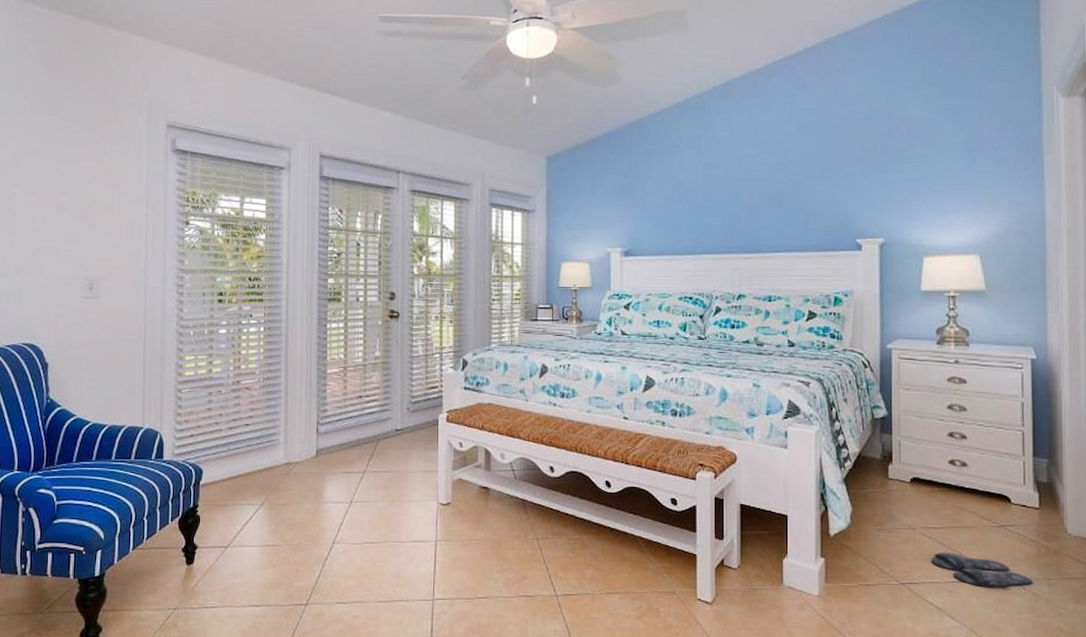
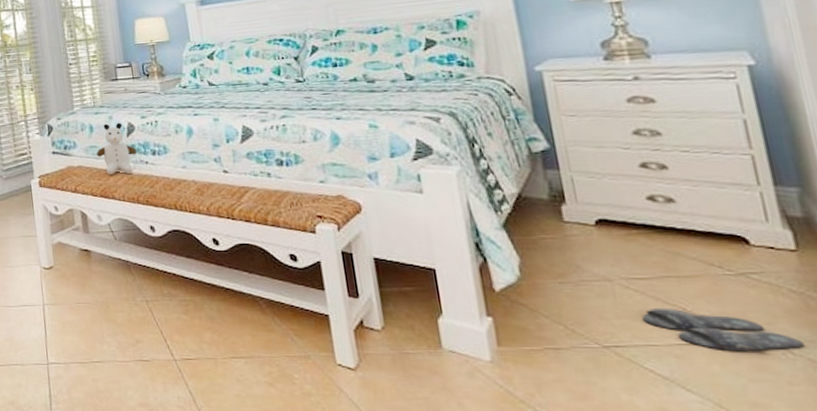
stuffed animal: none [507,363,547,415] -> present [96,122,137,176]

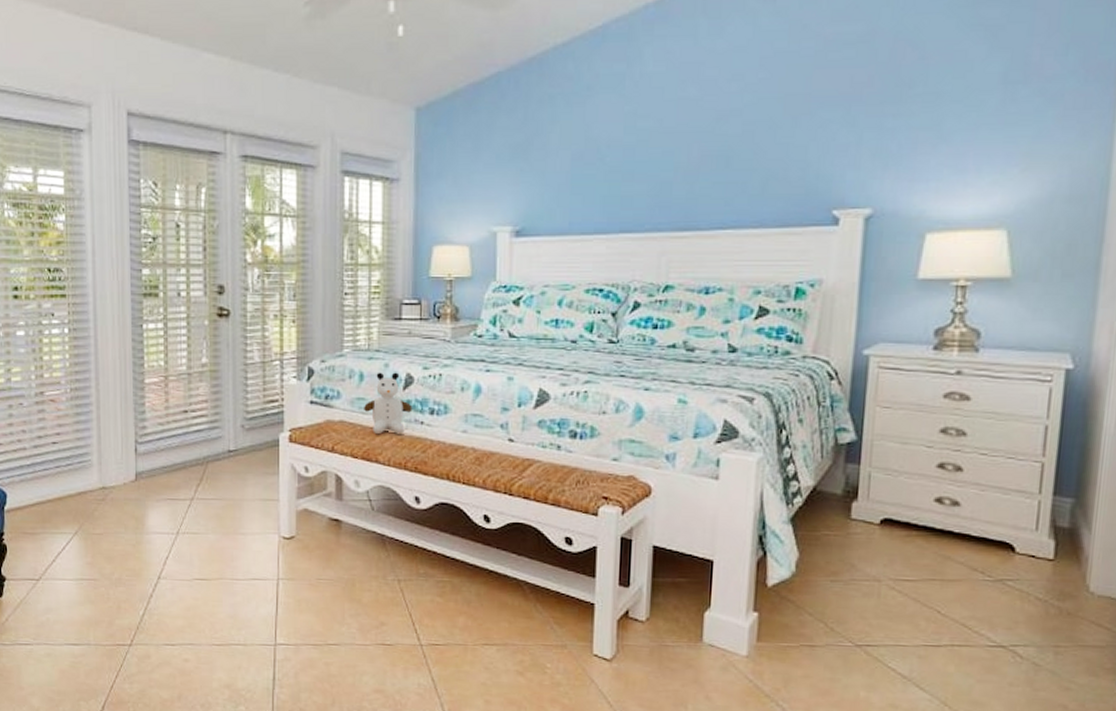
slippers: present [642,309,804,352] -> none [899,610,1034,655]

